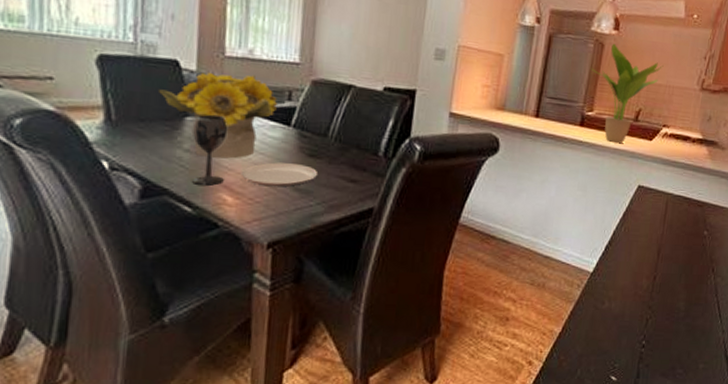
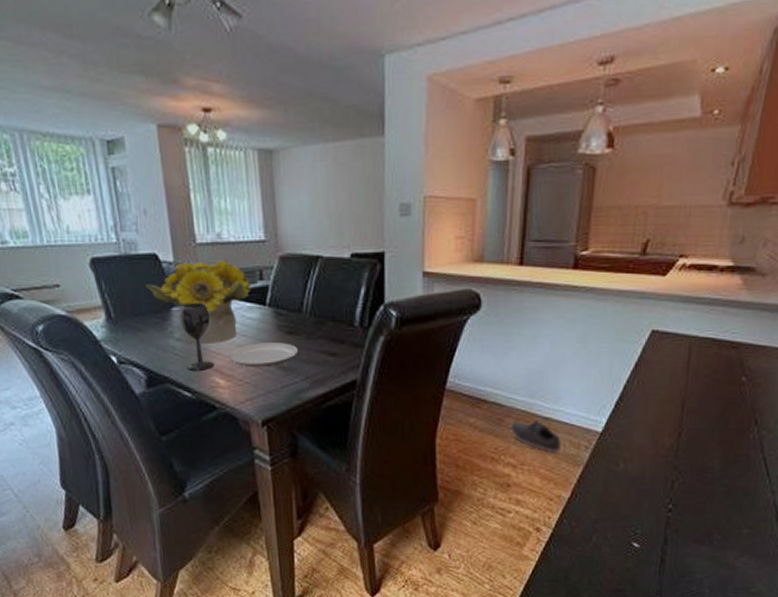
shoe: none [513,258,557,290] -> present [509,420,561,453]
potted plant: present [591,43,664,144] -> none [581,164,676,284]

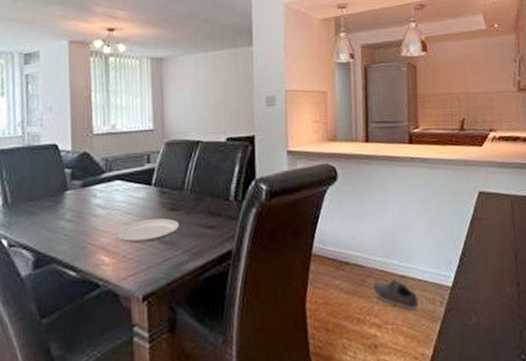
sunflower: present [144,259,252,345] -> none [42,146,140,225]
wine glass: present [179,302,214,371] -> none [71,185,101,250]

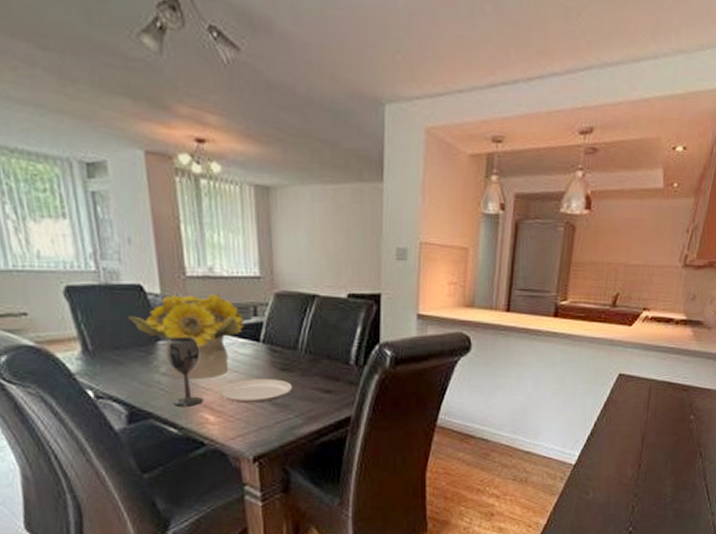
sunflower: none [42,146,140,225] -> present [127,293,245,380]
wine glass: none [71,185,101,250] -> present [165,336,203,406]
shoe: present [371,279,419,310] -> none [494,454,540,484]

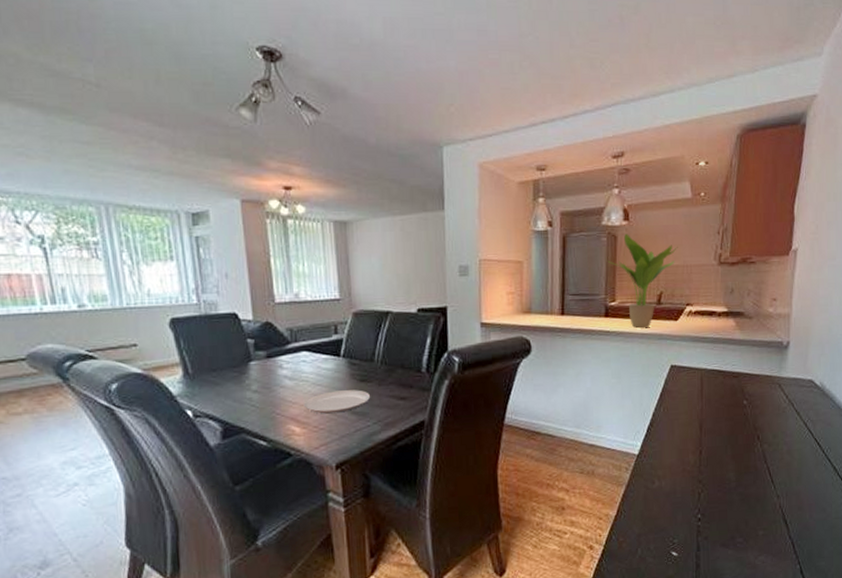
sunflower: present [127,293,245,380] -> none [223,316,327,396]
wine glass: present [165,336,203,406] -> none [256,356,290,420]
potted plant: none [562,224,642,332] -> present [607,233,678,329]

